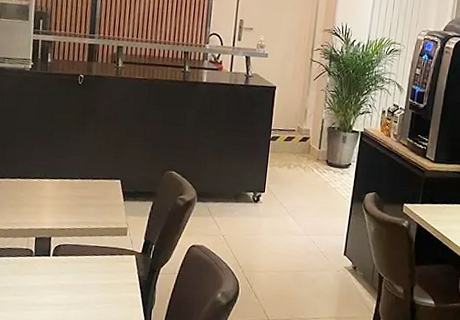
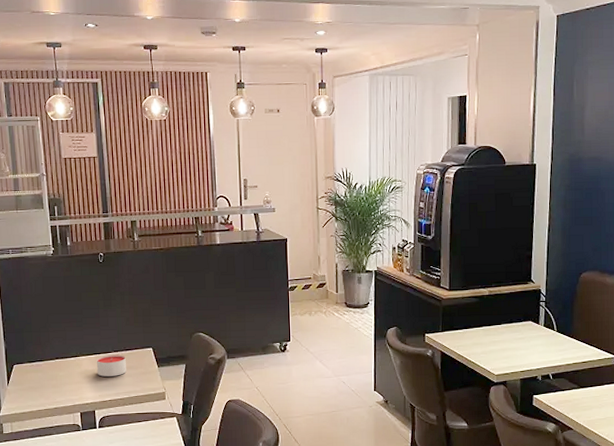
candle: none [59,181,92,205] -> present [96,355,126,377]

